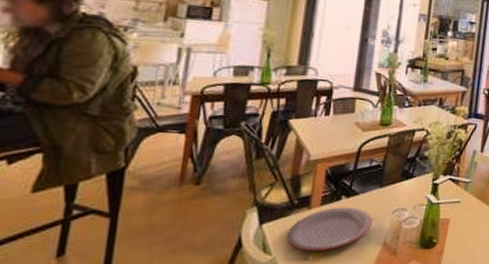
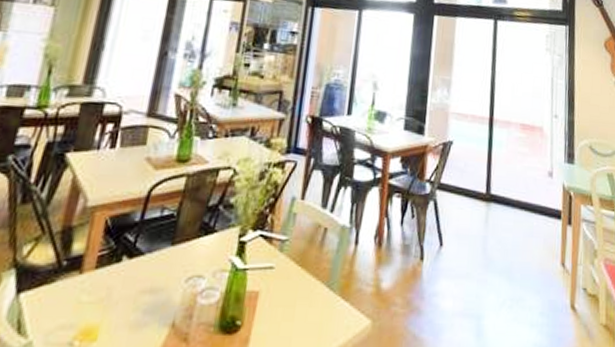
plate: present [286,207,373,252] -> none [48,272,160,334]

